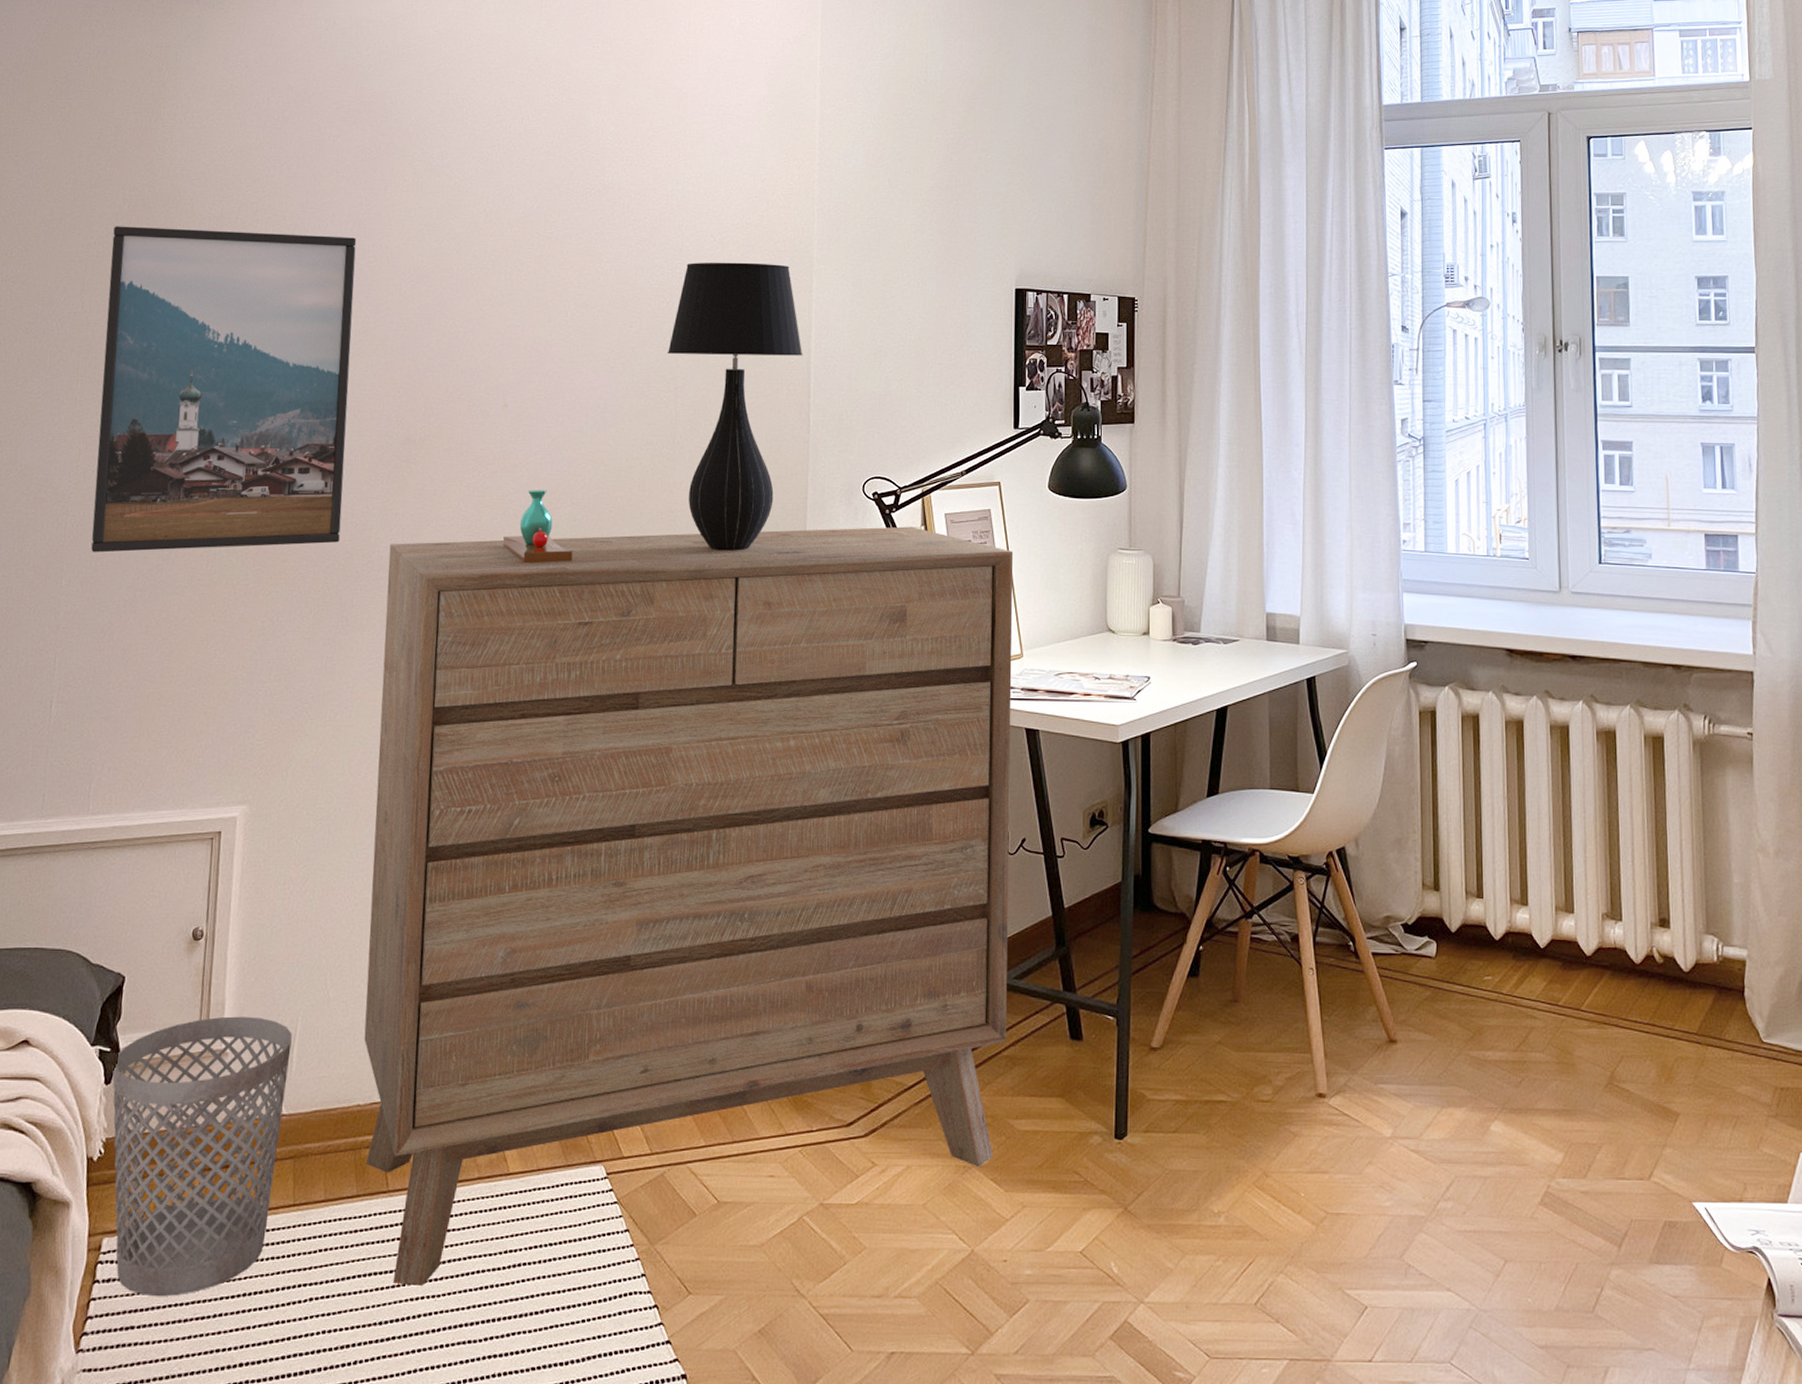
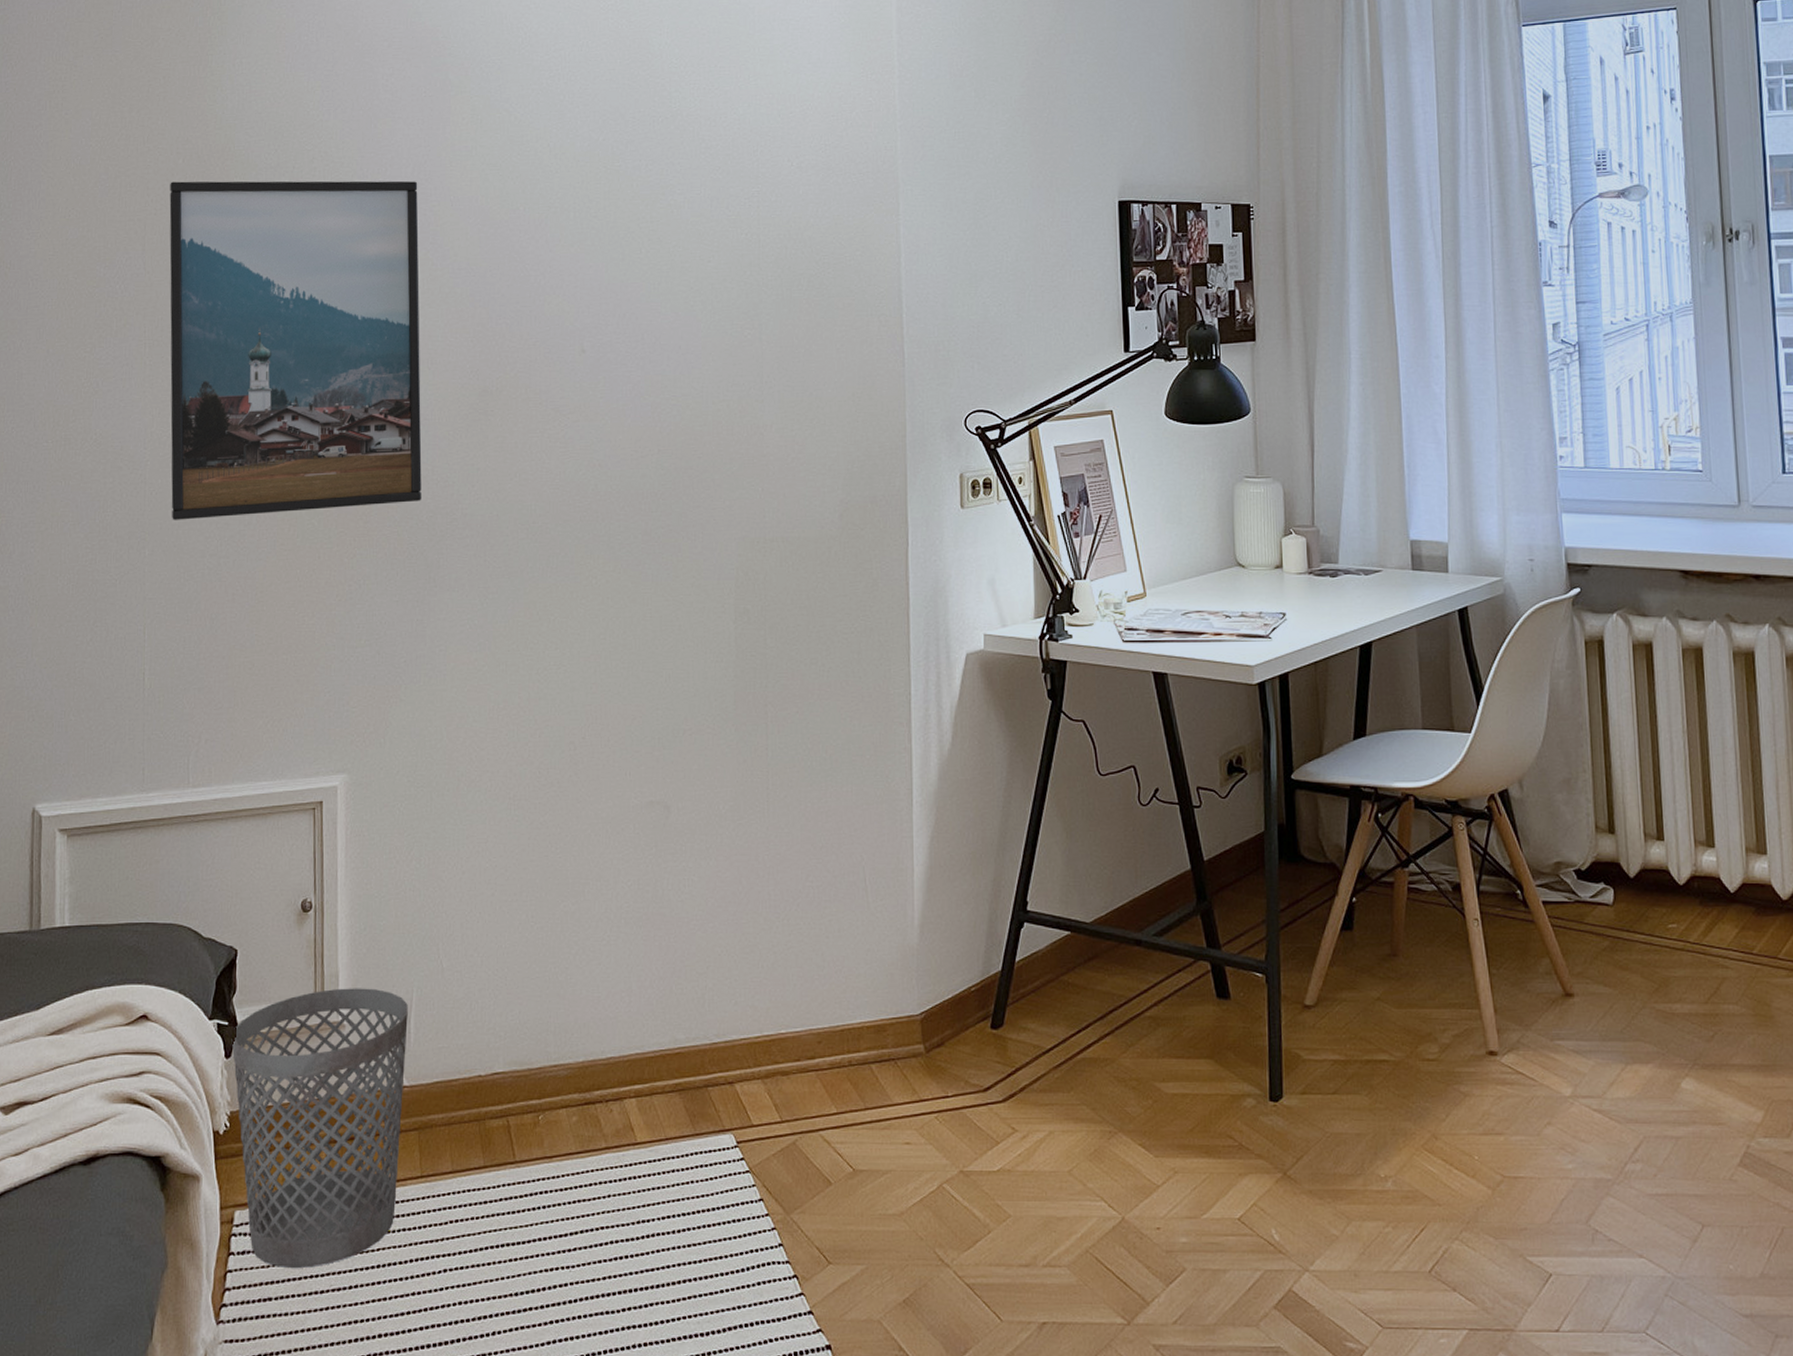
dresser: present [364,526,1014,1287] -> none [473,461,1148,1258]
vase: present [503,490,573,563] -> none [590,438,663,515]
table lamp: present [667,262,803,551] -> none [748,187,893,495]

